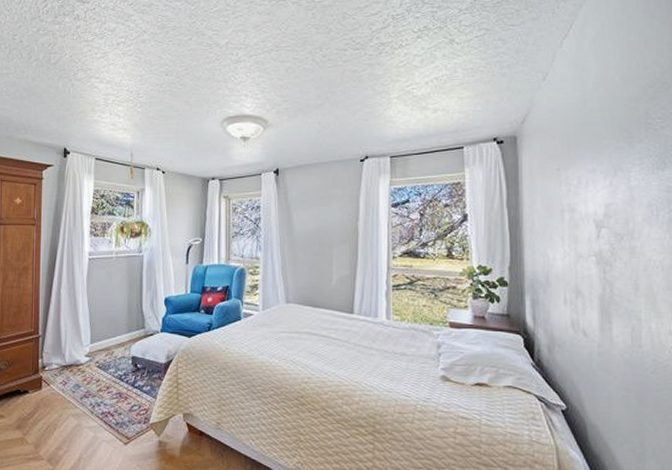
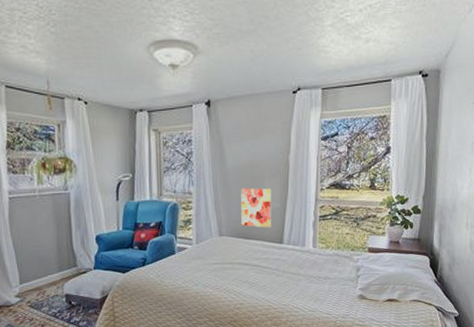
wall art: none [309,254,341,297] -> present [241,188,271,228]

